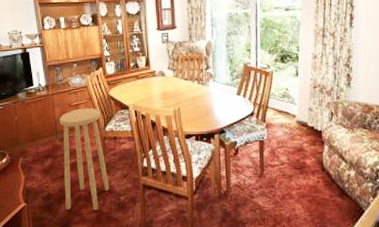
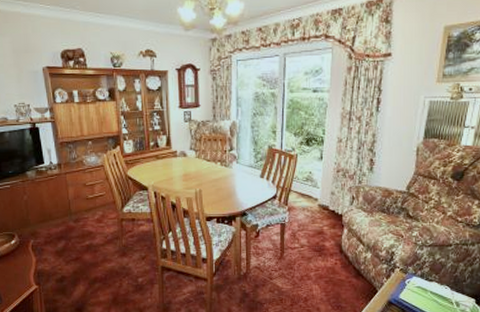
stool: present [60,108,109,211] -> none [73,188,126,293]

